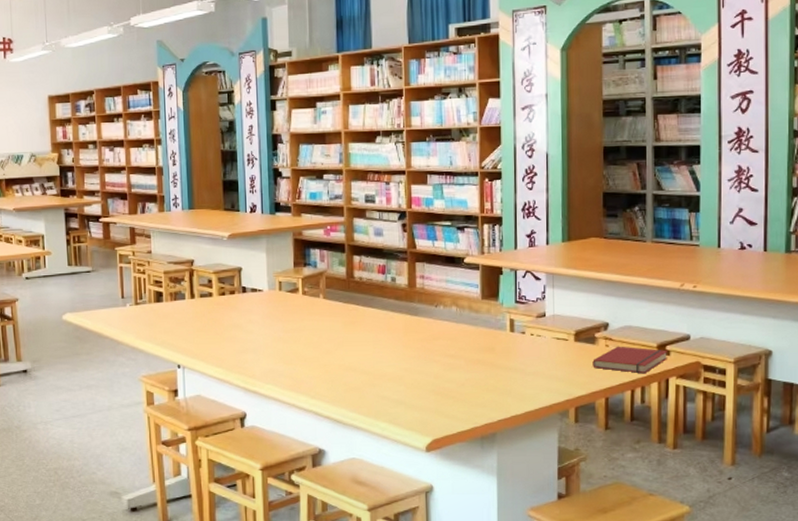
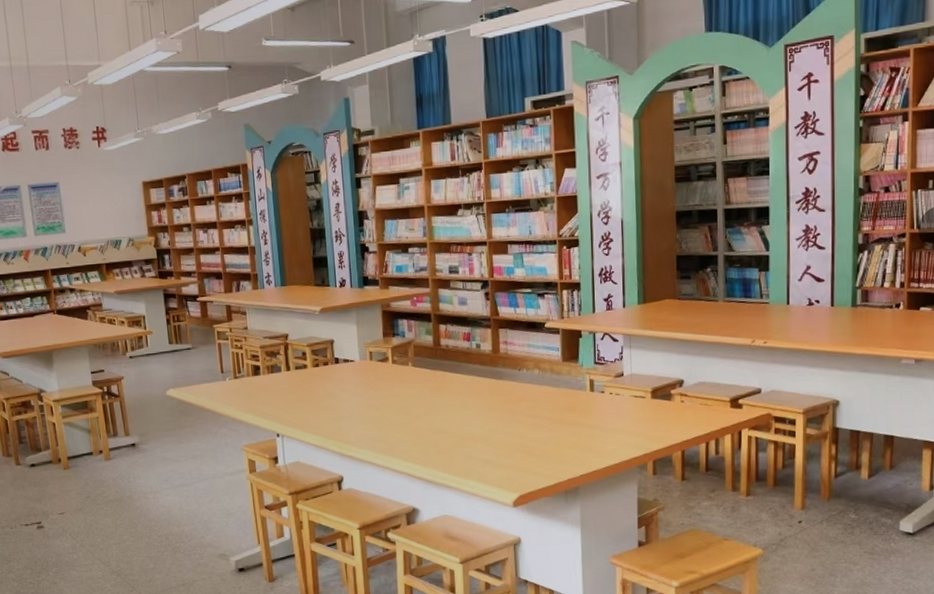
book: present [592,346,667,374] -> none [669,401,740,427]

